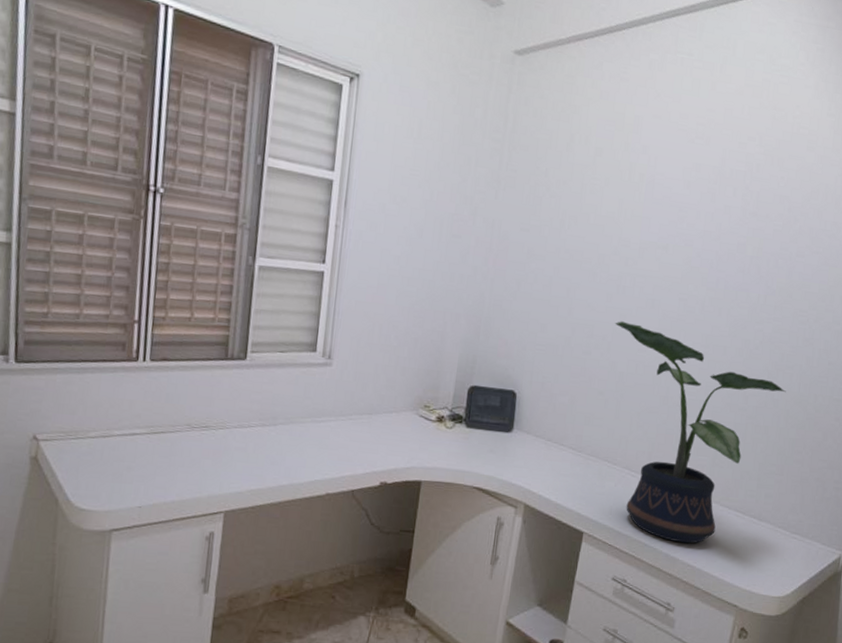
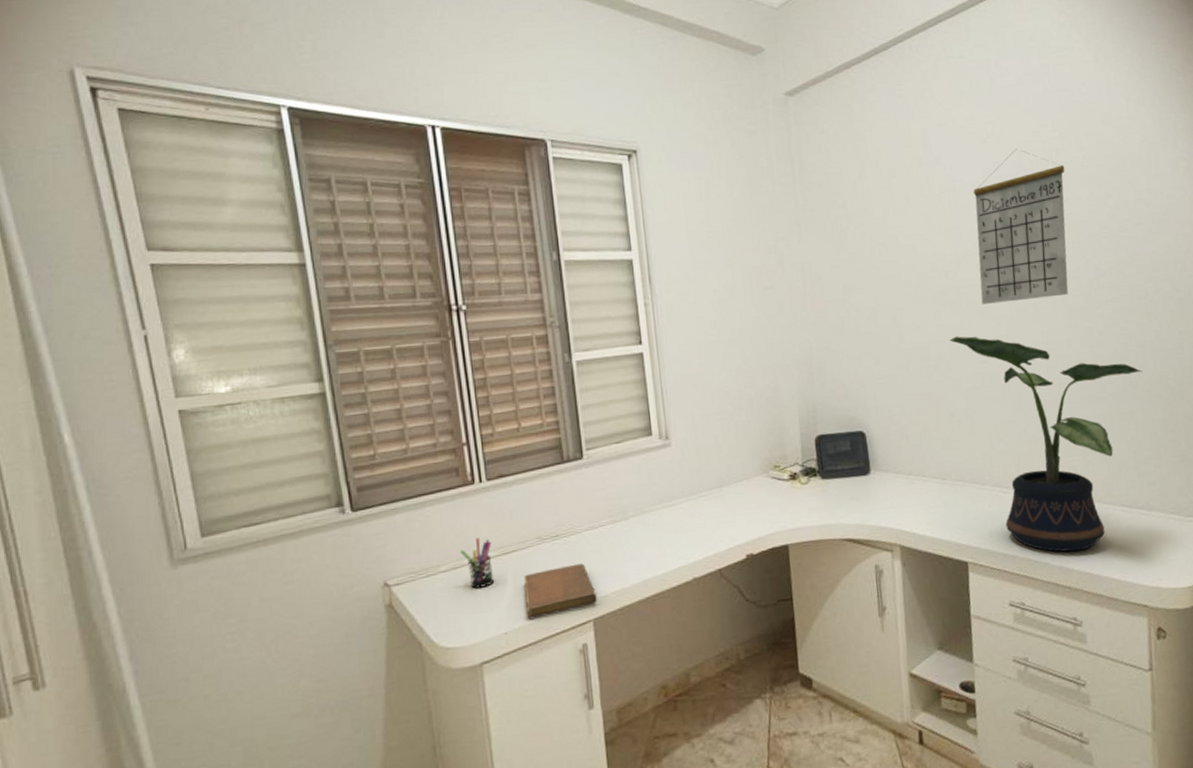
pen holder: none [111,413,144,460] -> present [460,538,495,589]
notebook: none [163,456,233,500] -> present [524,563,597,620]
calendar: none [653,155,762,305] -> present [973,148,1068,304]

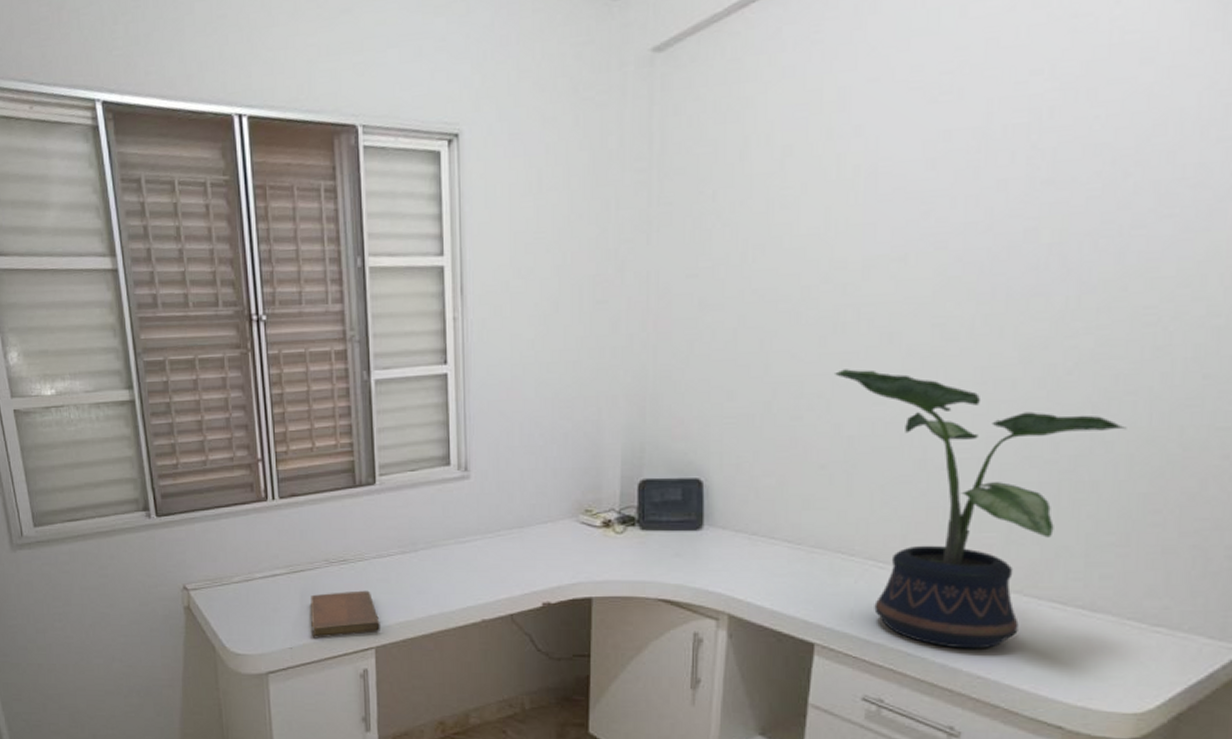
pen holder: present [460,538,495,589] -> none [252,554,283,602]
calendar: present [973,148,1068,304] -> none [890,108,1059,328]

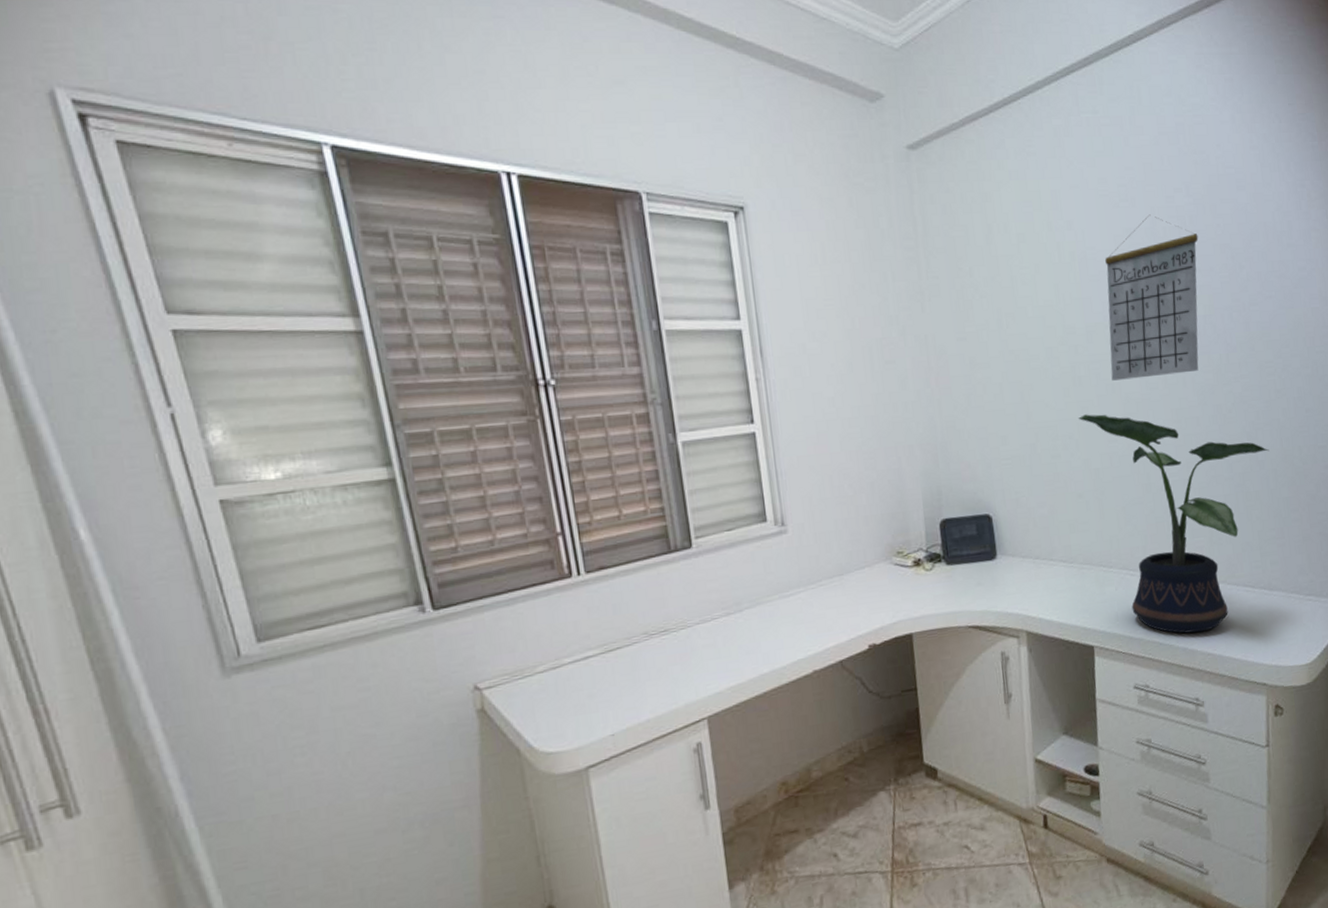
notebook: present [310,590,380,639] -> none [631,659,711,720]
calendar: none [890,108,1059,328] -> present [1105,214,1199,381]

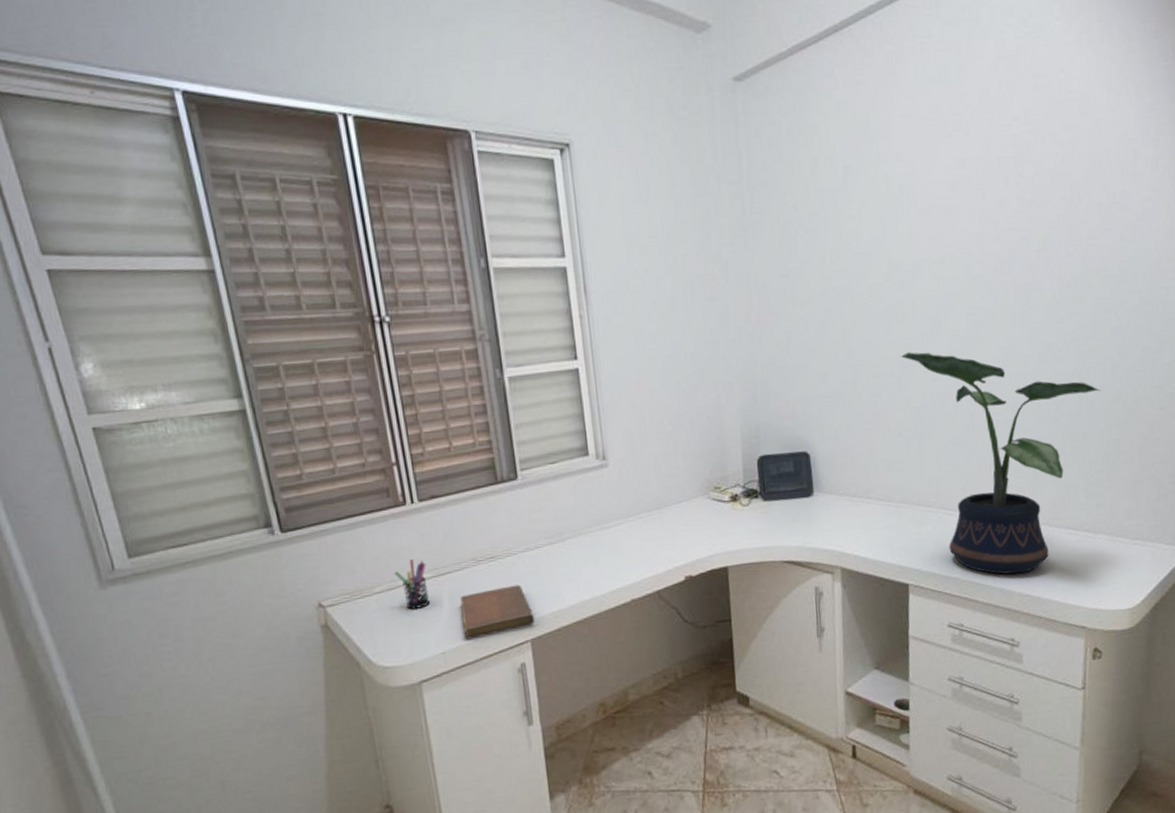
pen holder: none [558,635,599,689] -> present [394,559,431,610]
notebook: none [631,659,711,720] -> present [460,584,535,640]
calendar: present [1105,214,1199,381] -> none [935,144,1035,318]

